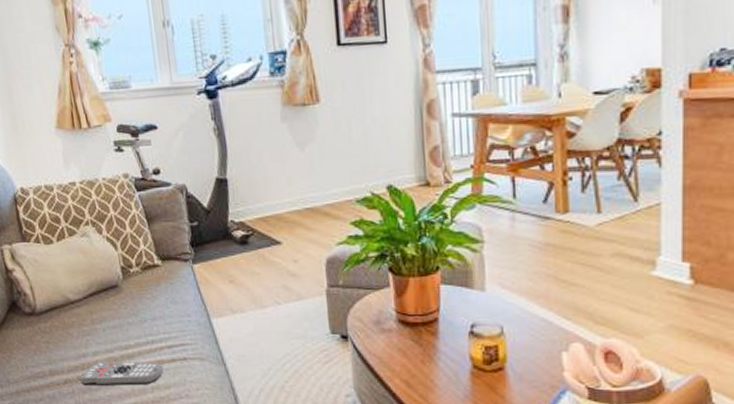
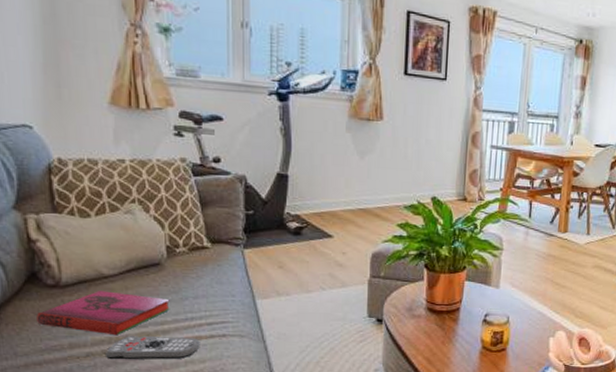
hardback book: none [20,316,132,362] -> present [37,291,170,336]

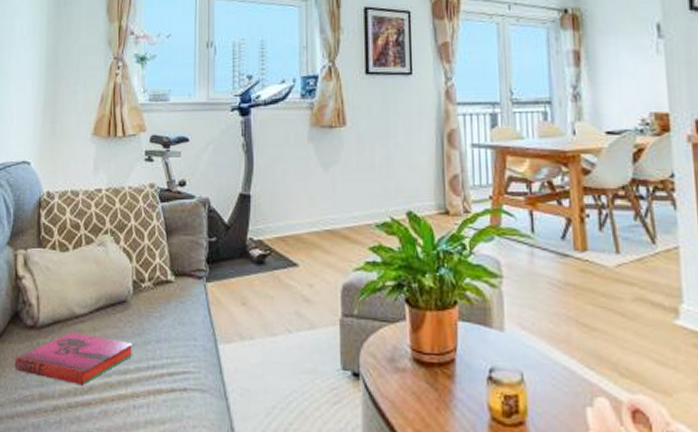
remote control: present [104,335,200,360] -> none [70,386,161,418]

